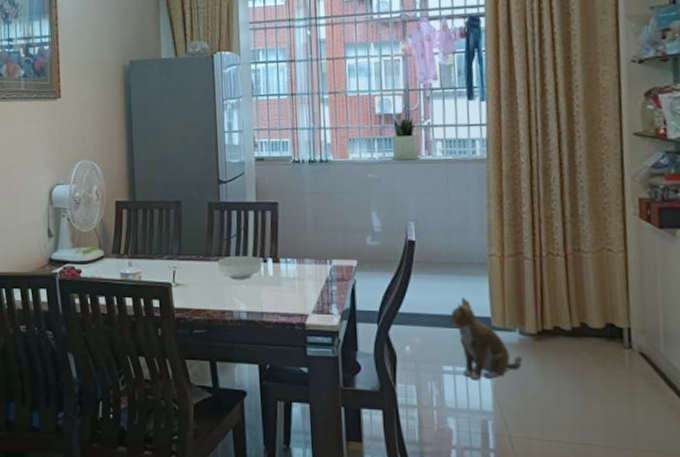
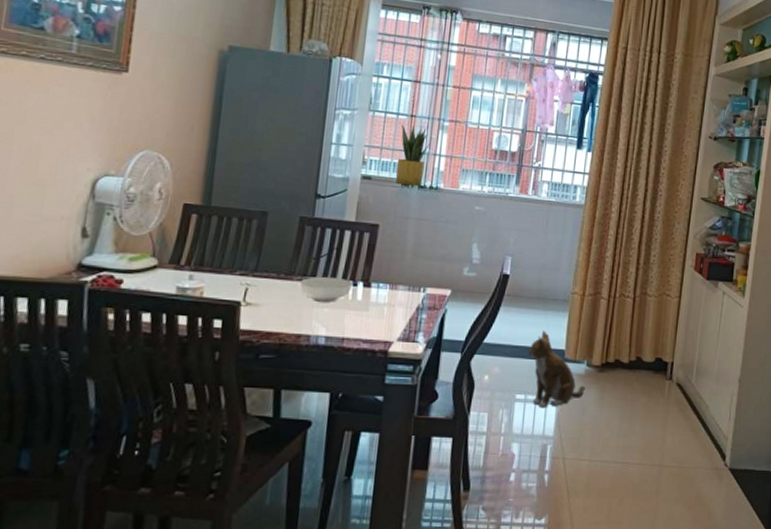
planter: none [284,102,313,162] -> present [395,124,429,187]
planter: present [391,118,421,162] -> none [500,156,528,199]

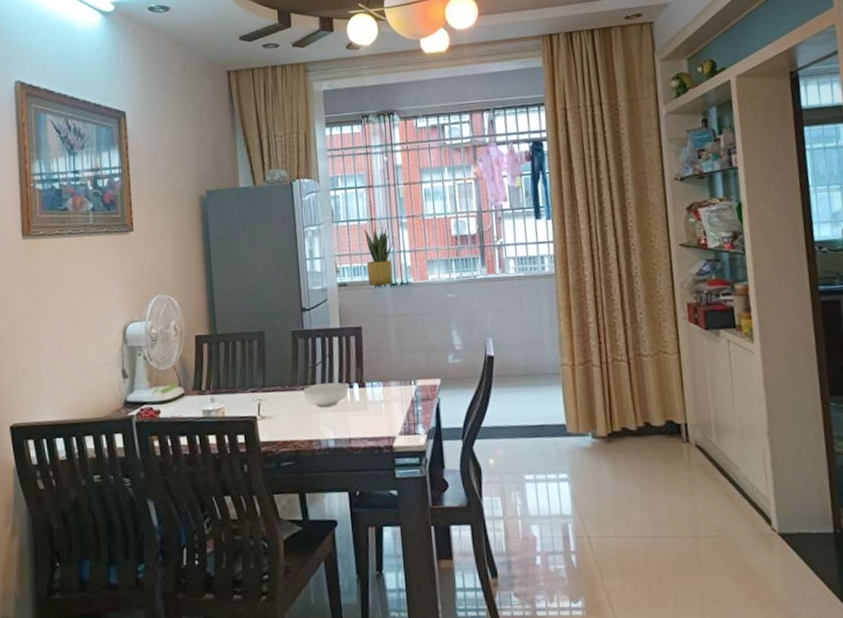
cat: present [528,330,586,409] -> none [527,407,596,487]

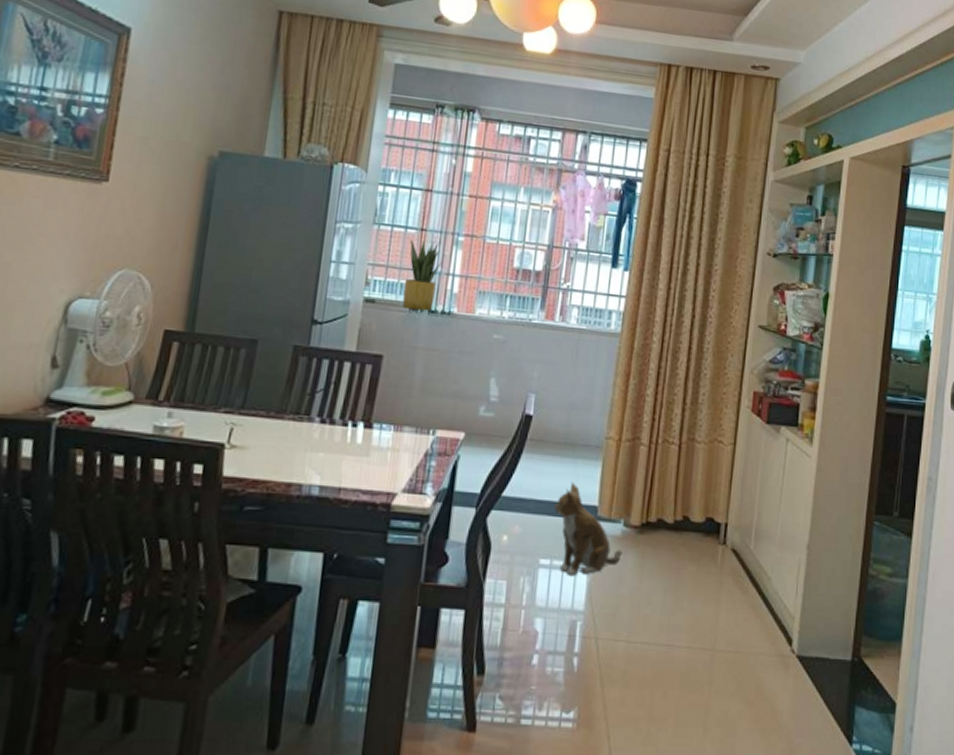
bowl: present [302,382,349,407] -> none [291,415,353,446]
cat: none [527,407,596,487] -> present [554,482,623,577]

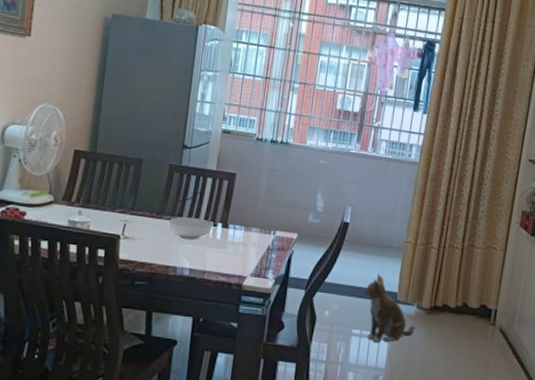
bowl: none [291,415,353,446] -> present [168,217,214,240]
planter: present [402,239,442,312] -> none [251,85,281,142]

